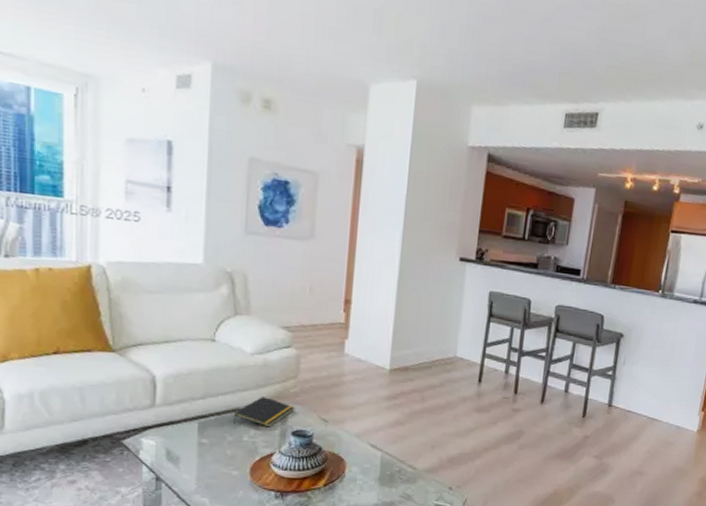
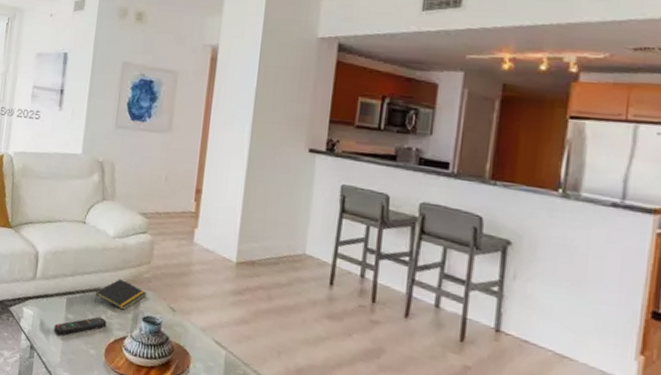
remote control: none [185,437,250,462] -> present [54,316,107,336]

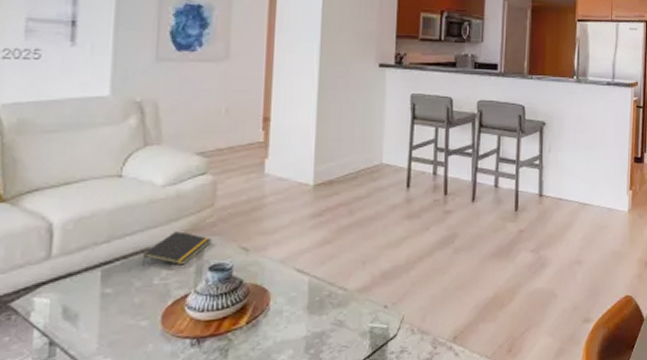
remote control: present [54,316,107,336] -> none [85,280,162,317]

